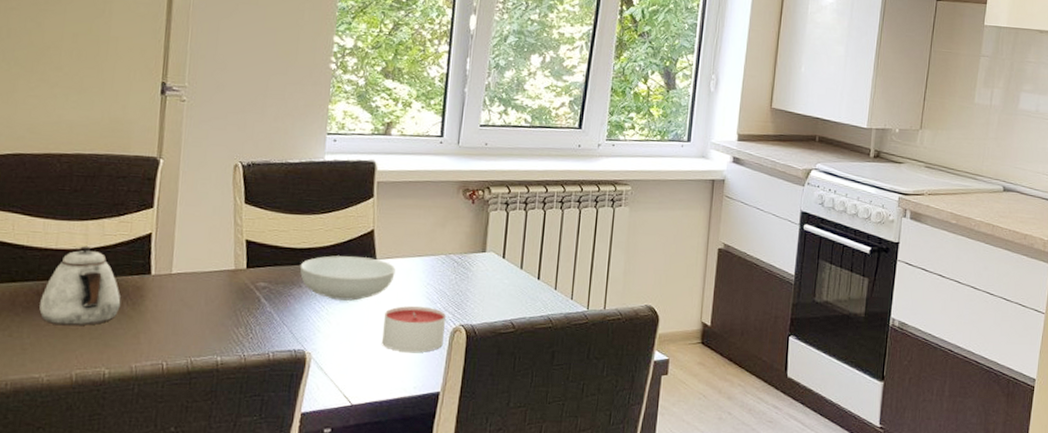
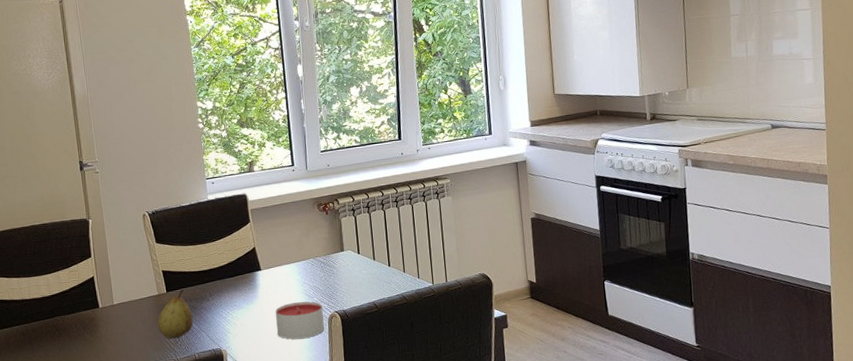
teapot: present [39,246,121,326] -> none [26,294,82,356]
fruit: none [226,268,276,329] -> present [157,289,193,339]
serving bowl: present [299,255,396,301] -> none [205,269,278,307]

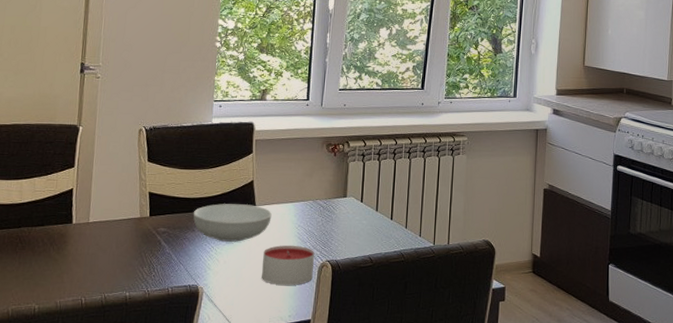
fruit: present [157,289,193,339] -> none [133,215,173,268]
serving bowl: none [205,269,278,307] -> present [193,203,272,242]

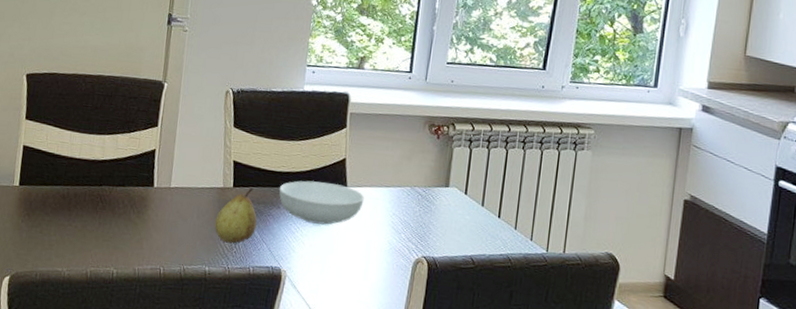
fruit: none [133,215,173,268] -> present [214,188,257,244]
candle: present [262,245,314,285] -> none [350,233,409,280]

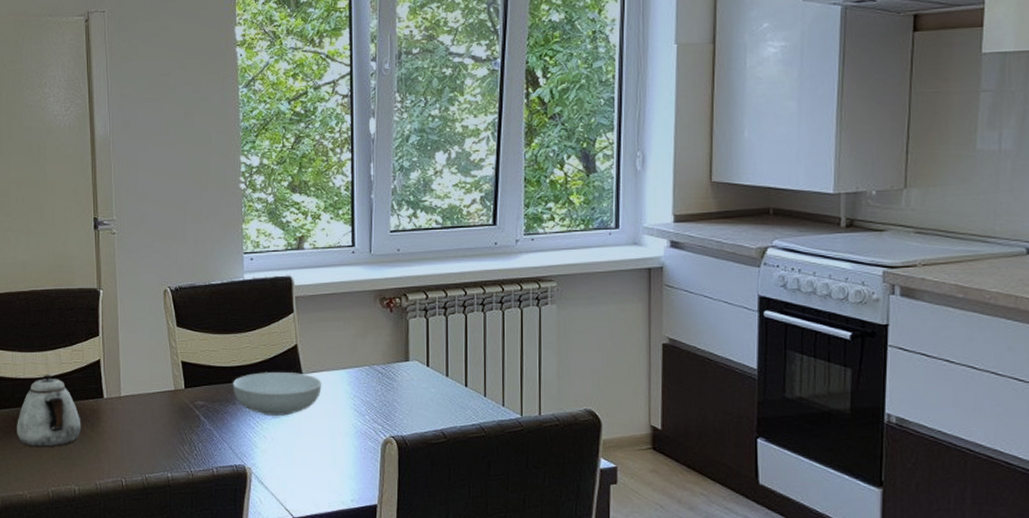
teapot: none [64,158,129,229] -> present [17,375,82,448]
fruit: present [214,188,257,244] -> none [171,387,214,446]

